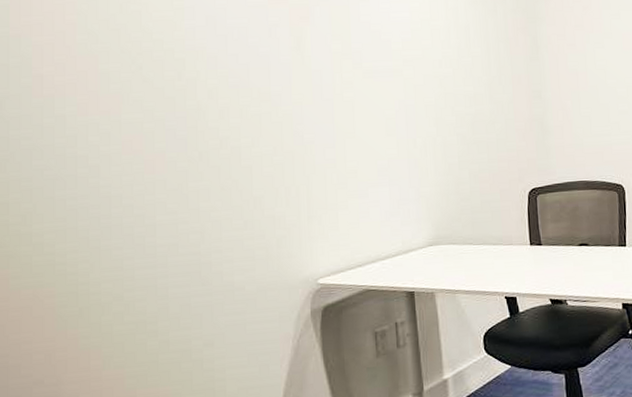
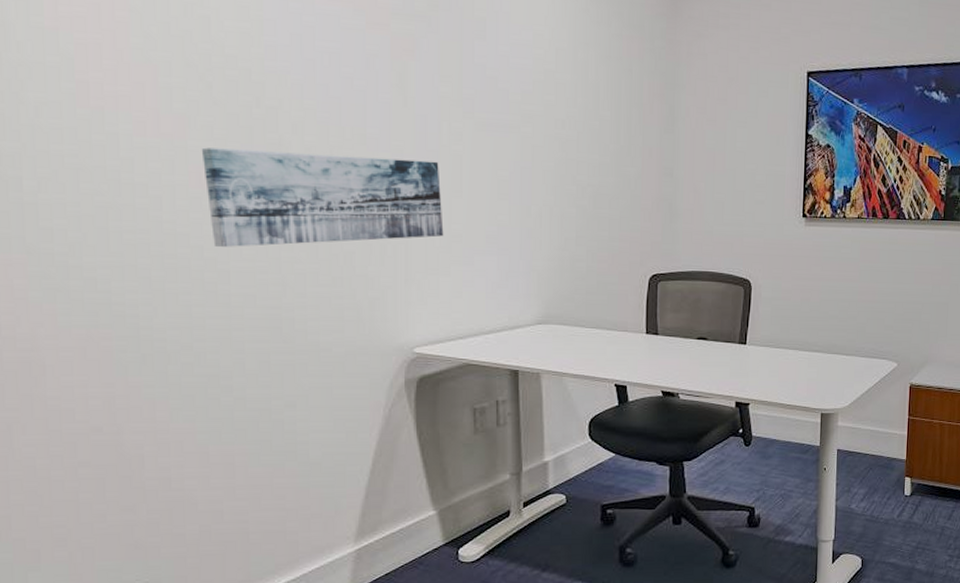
wall art: none [132,108,340,204] -> present [201,147,444,247]

